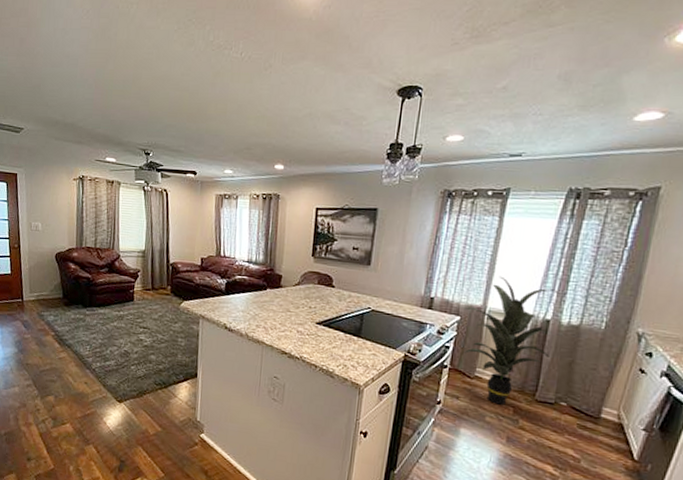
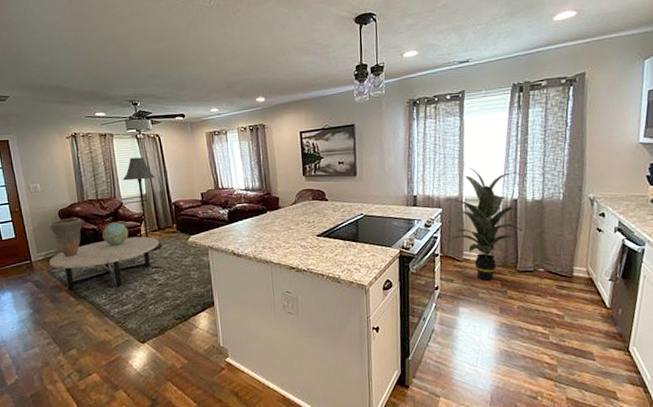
coffee table: none [39,291,151,341] -> present [48,236,159,288]
decorative urn: none [44,262,77,303] -> present [48,218,82,257]
decorative globe: none [95,274,122,299] -> present [102,222,129,246]
floor lamp: none [124,210,157,310] -> present [123,157,163,251]

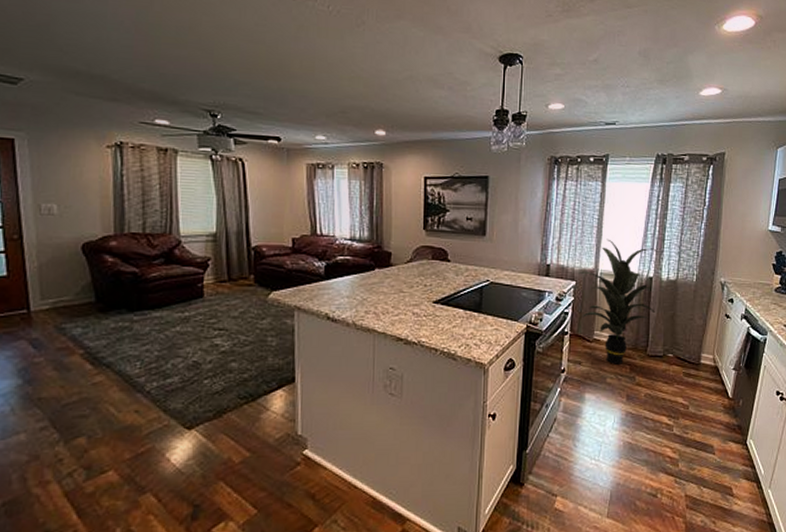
decorative urn: present [48,218,82,257] -> none [64,255,117,308]
coffee table: present [48,236,159,288] -> none [57,287,228,353]
decorative globe: present [102,222,129,246] -> none [146,266,185,298]
floor lamp: present [123,157,163,251] -> none [185,184,232,308]

